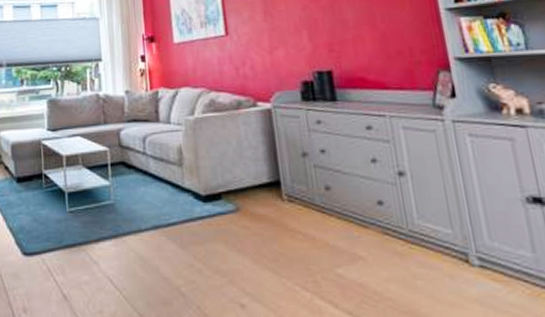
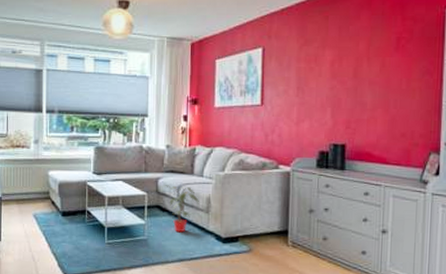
potted plant: none [124,136,170,193] -> present [161,185,199,233]

